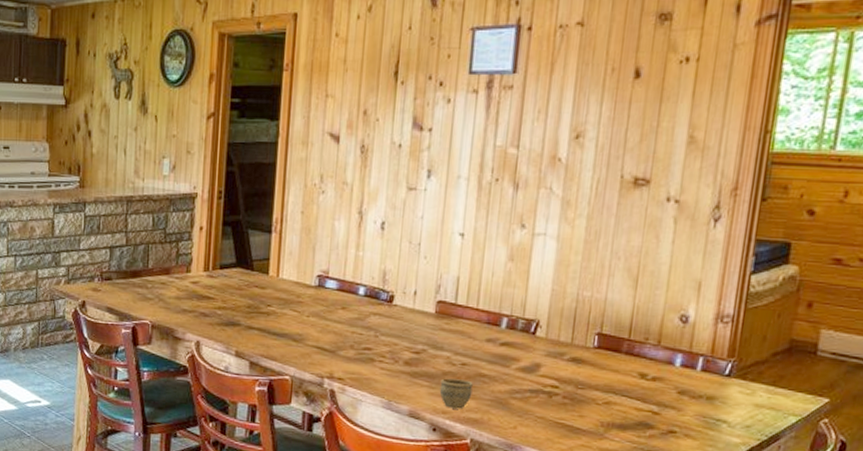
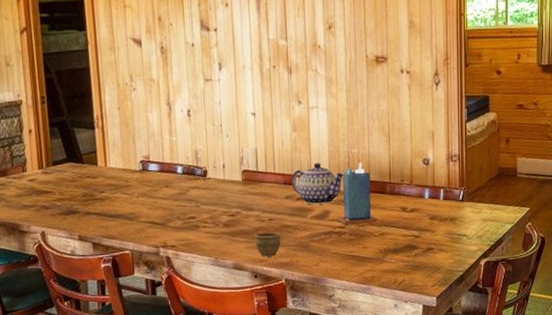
teapot: none [497,302,568,355] -> present [292,162,344,205]
candle: none [548,308,604,388] -> present [336,162,377,225]

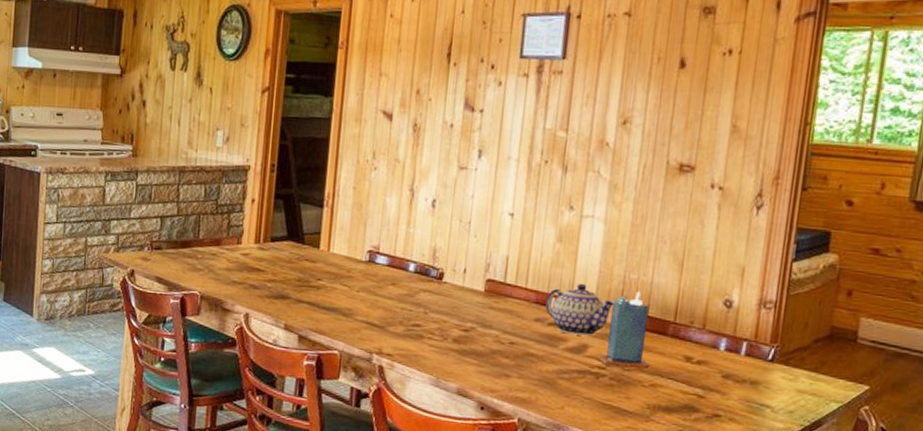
cup: present [254,232,281,257] -> none [488,357,521,388]

